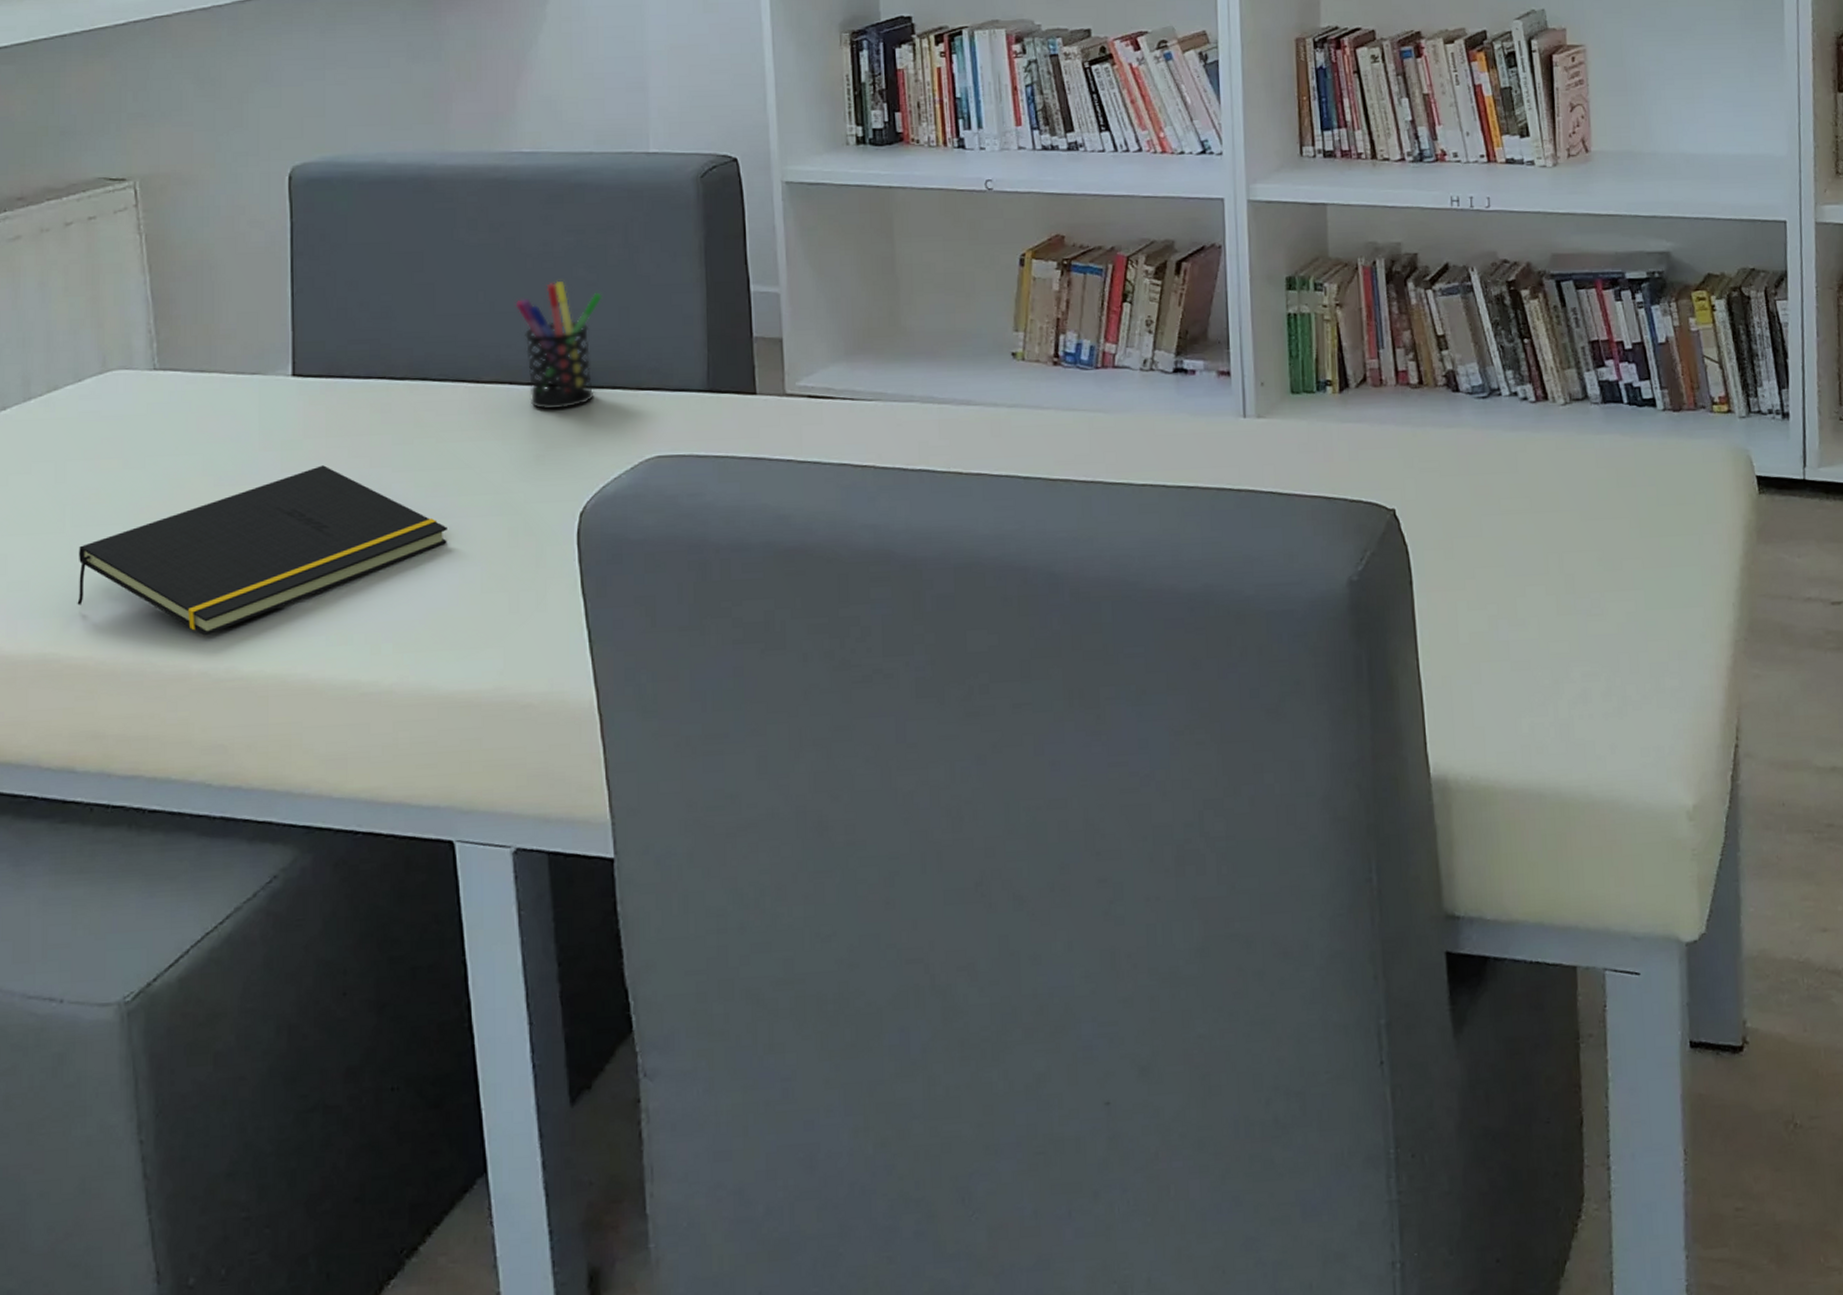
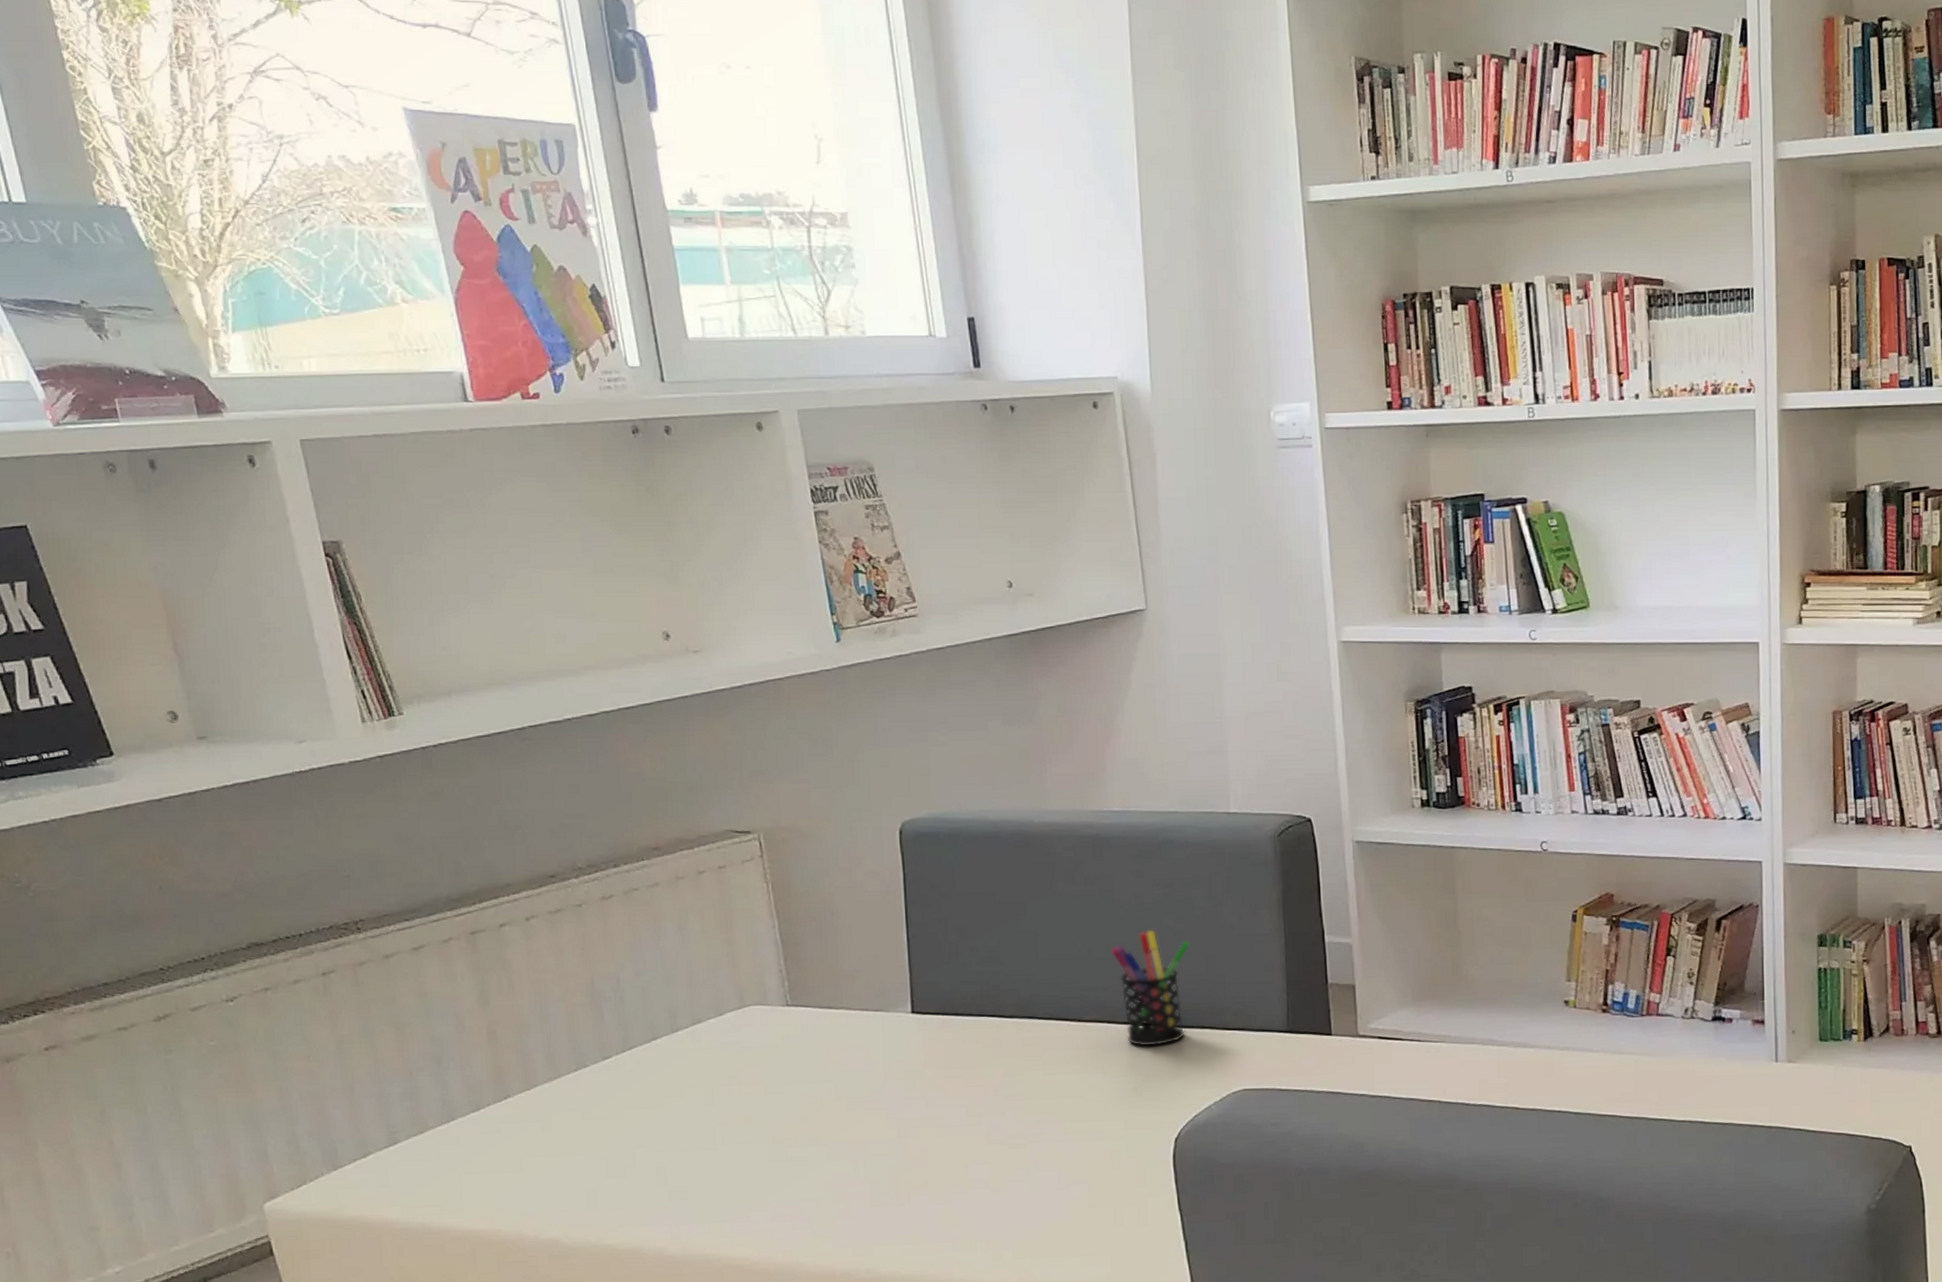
notepad: present [77,465,447,636] -> none [730,1093,1057,1241]

